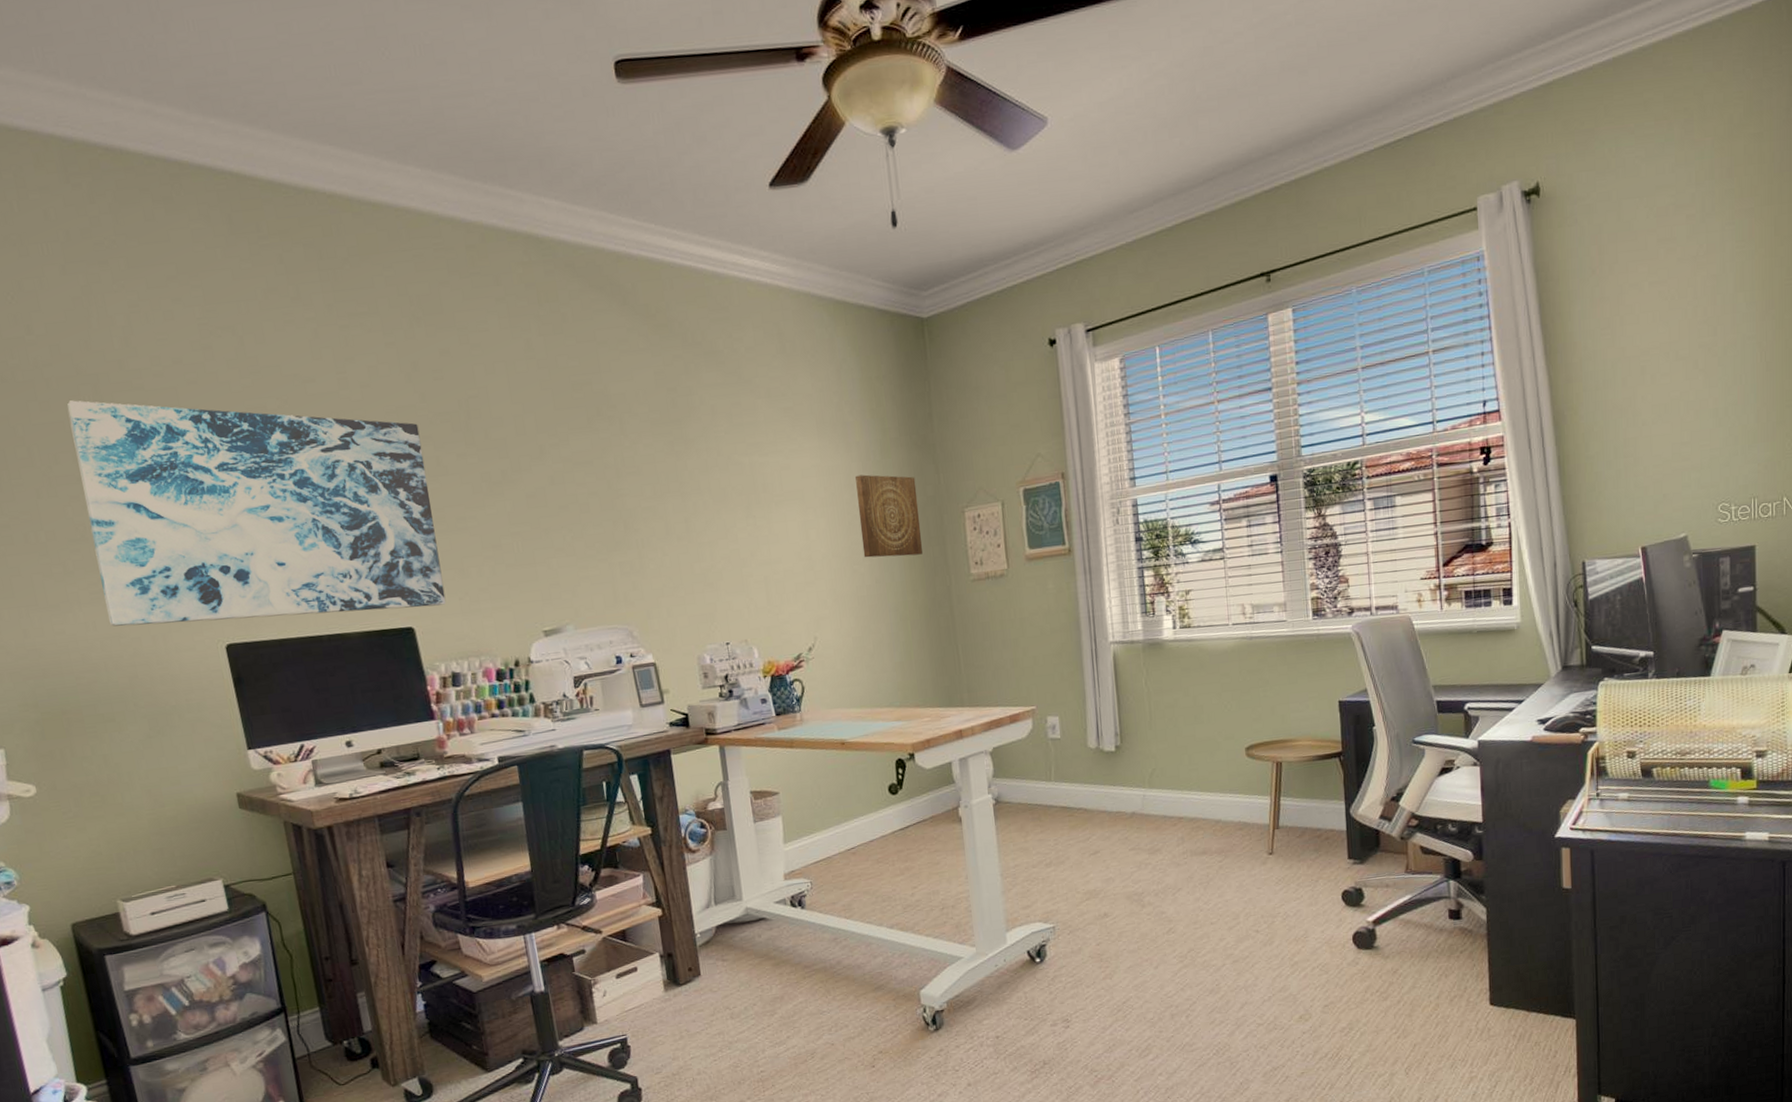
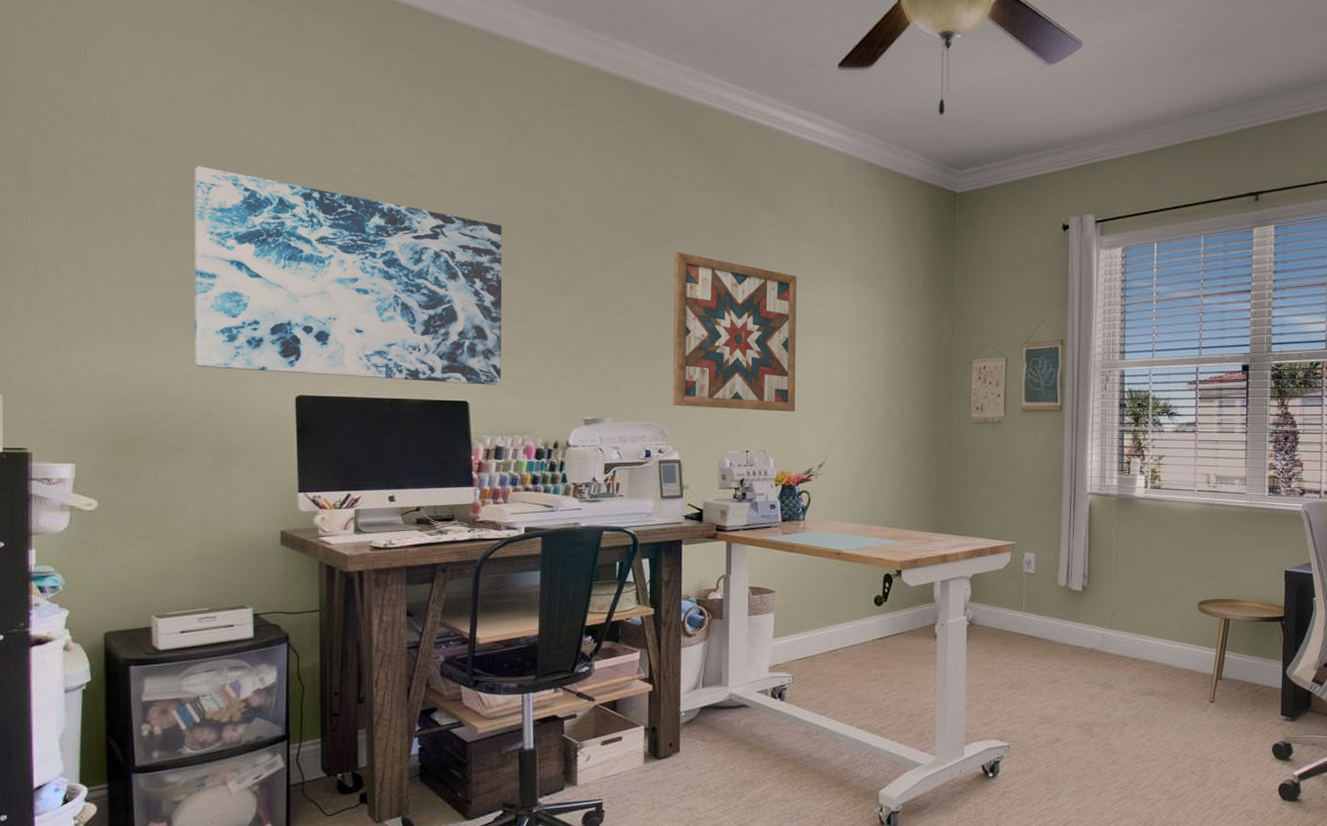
wall art: none [614,428,774,603] -> present [673,251,796,412]
wall art: present [855,474,922,558] -> none [879,319,933,395]

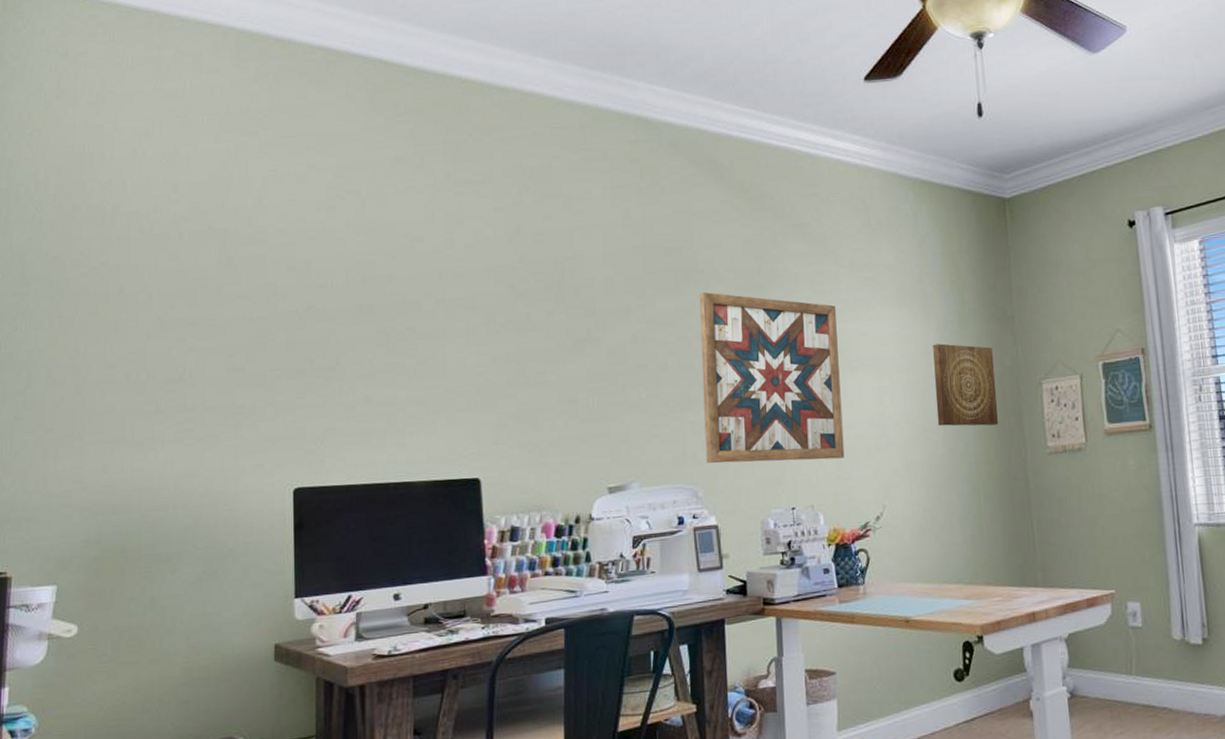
wall art: present [194,166,502,385] -> none [188,251,516,466]
wall art: none [879,319,933,395] -> present [933,343,998,426]

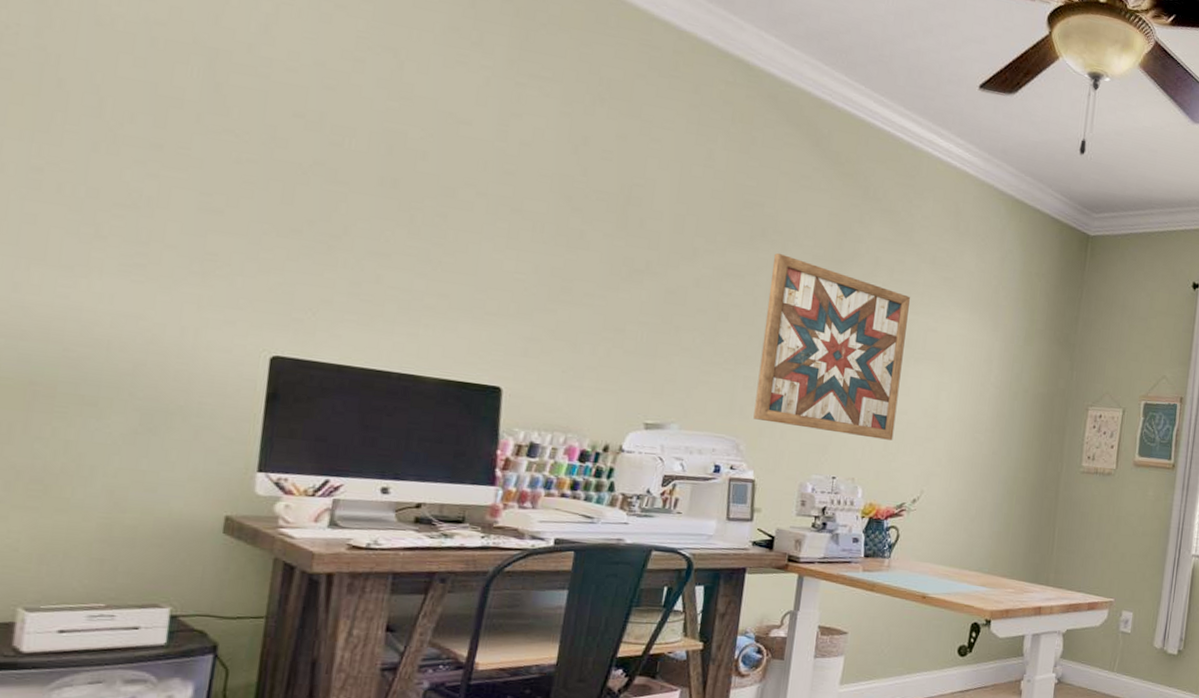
wall art: present [933,343,998,426] -> none [986,353,1051,438]

